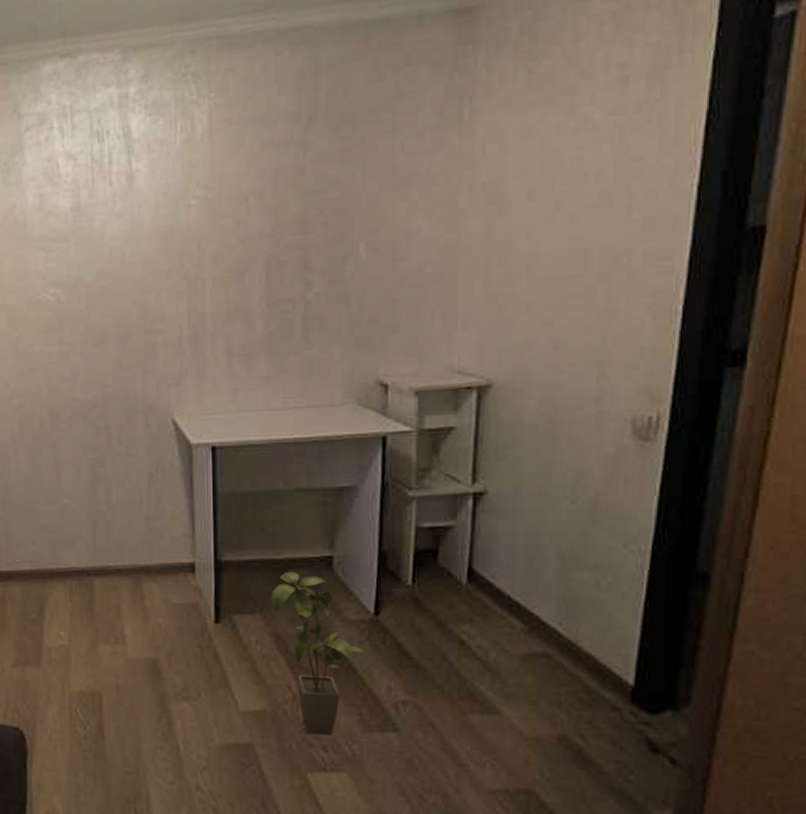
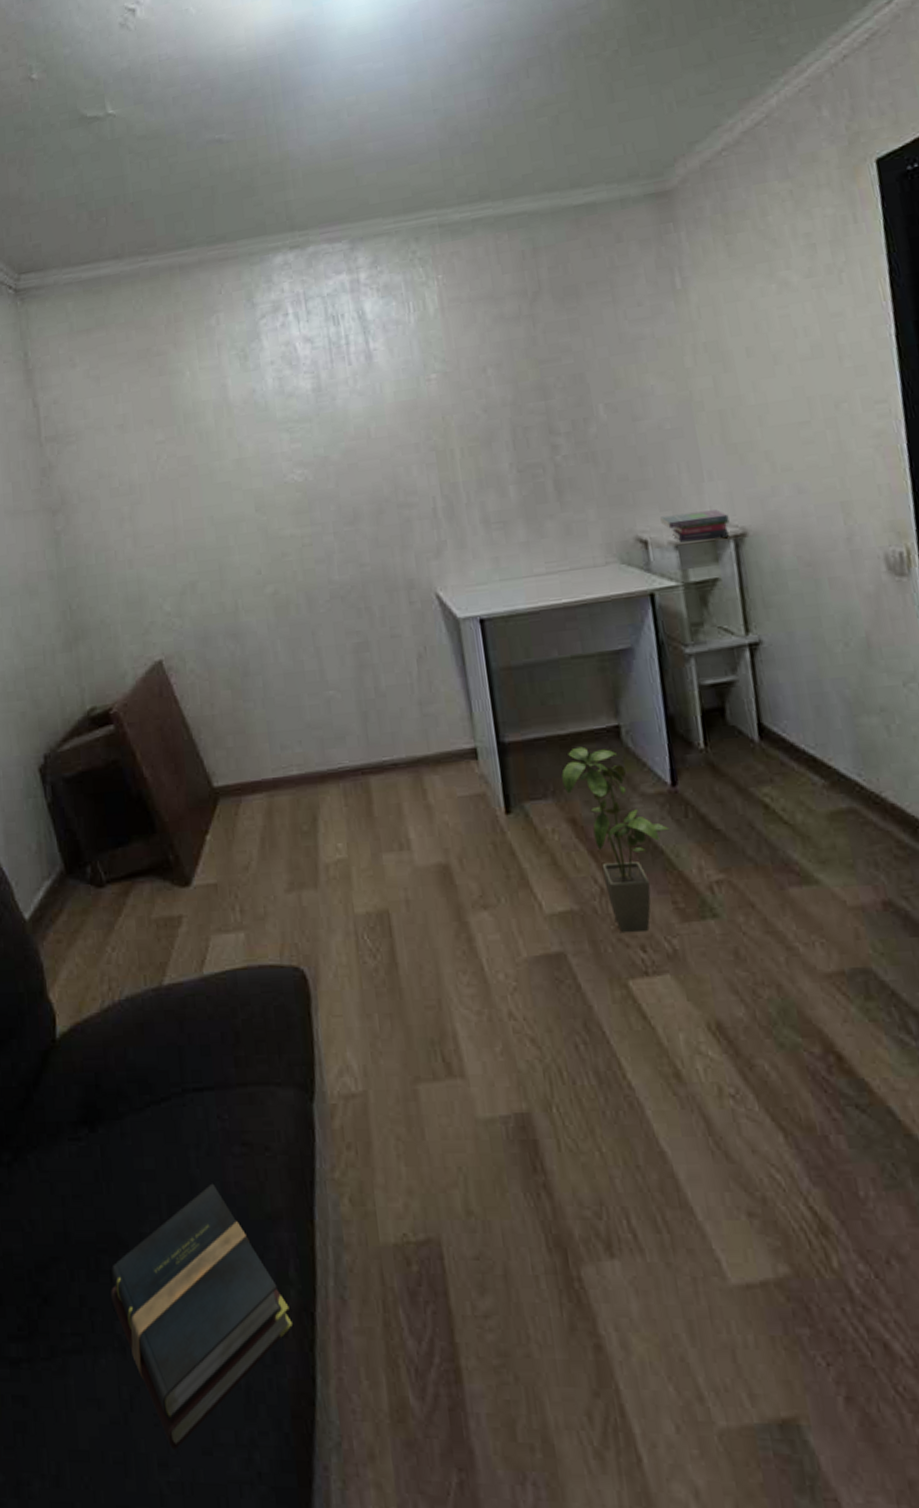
books: none [405,359,476,388] -> present [660,509,730,541]

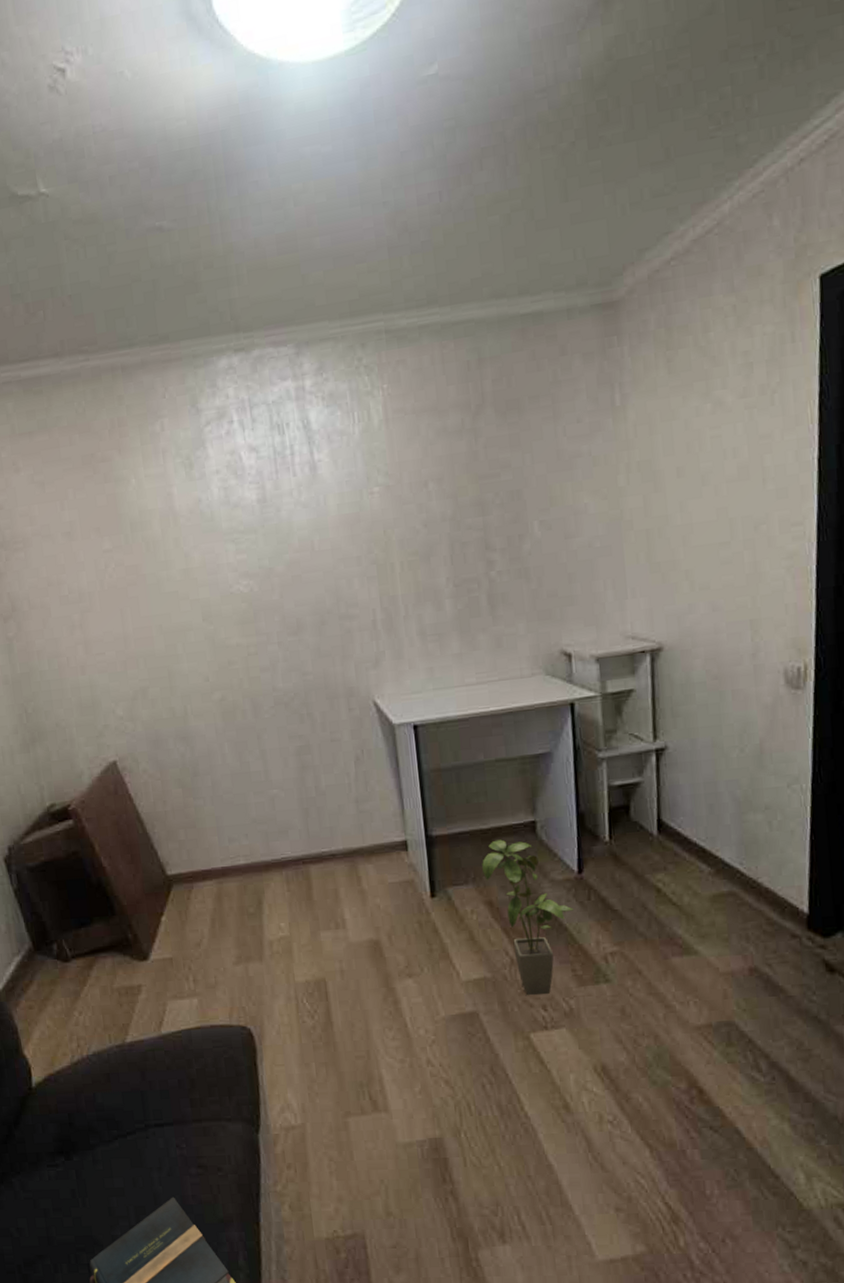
books: present [660,509,730,541] -> none [585,625,648,655]

